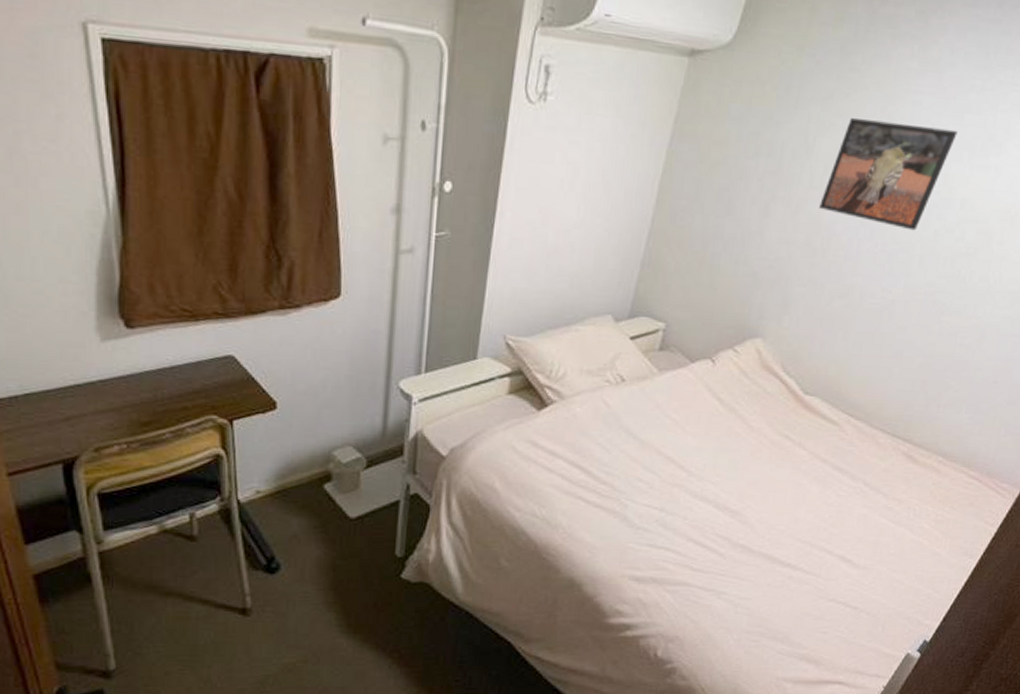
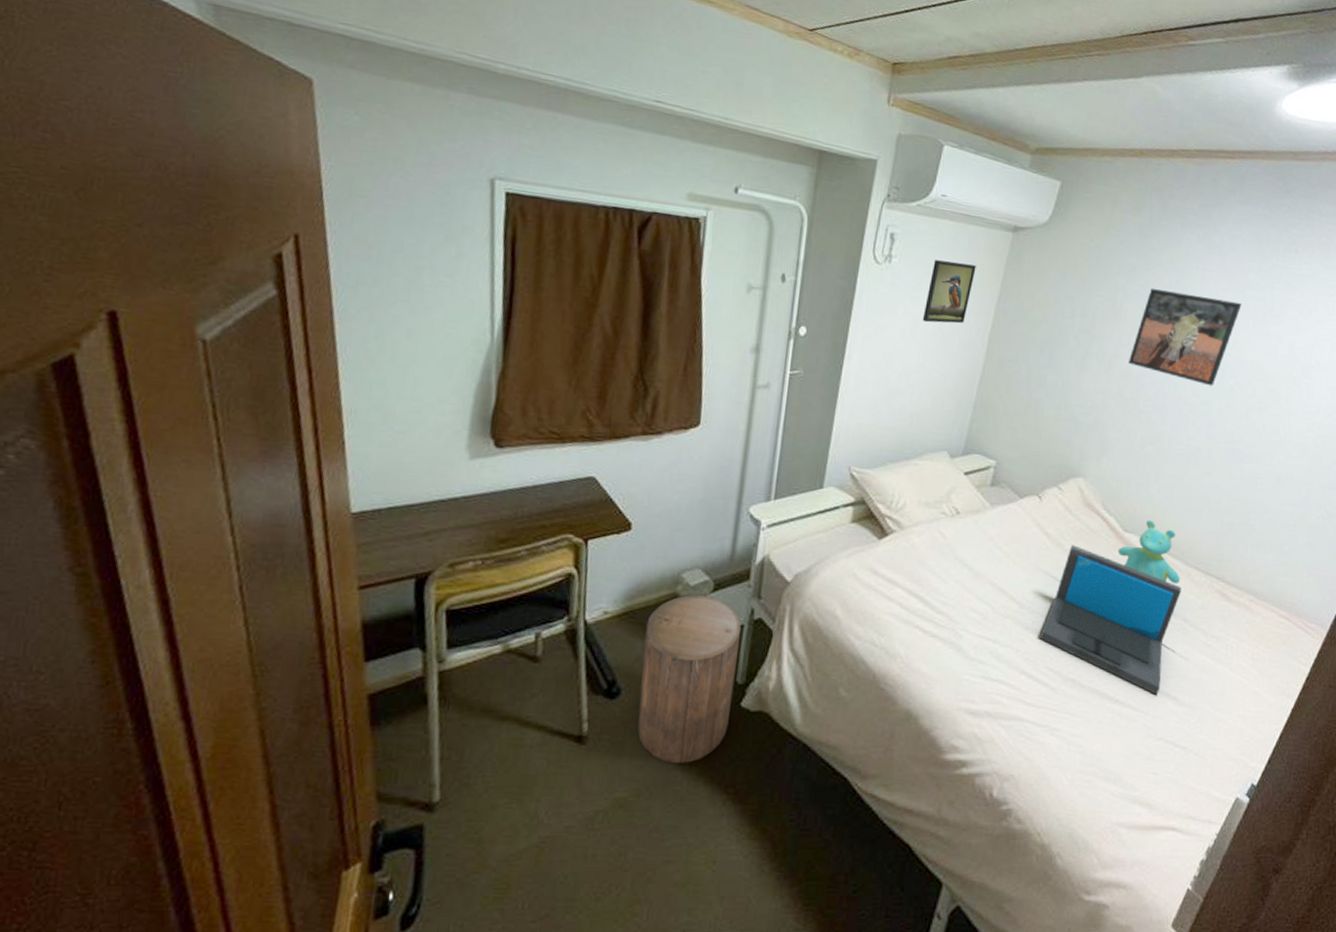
stool: none [299,471,398,631] -> present [637,594,742,763]
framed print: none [583,95,645,171] -> present [922,260,976,324]
laptop: none [709,410,864,558] -> present [1040,545,1181,695]
teddy bear: none [796,381,863,448] -> present [1117,519,1180,584]

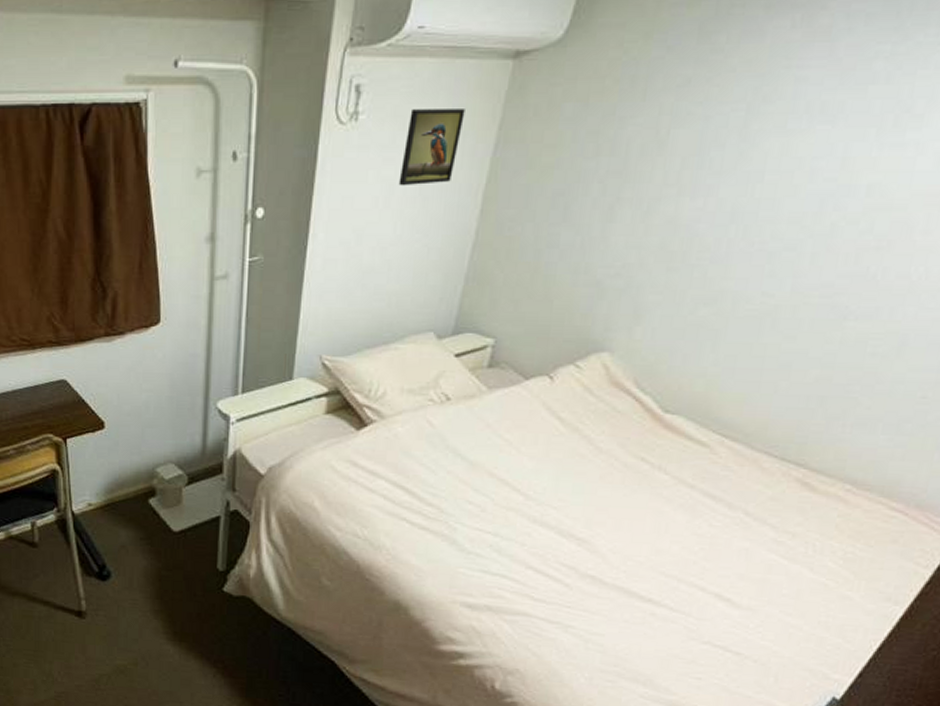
stool: present [637,594,742,763] -> none [127,487,218,639]
laptop: present [1040,545,1181,695] -> none [551,430,743,595]
teddy bear: present [1117,519,1180,584] -> none [654,397,742,472]
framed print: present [1128,287,1242,386] -> none [676,103,859,225]

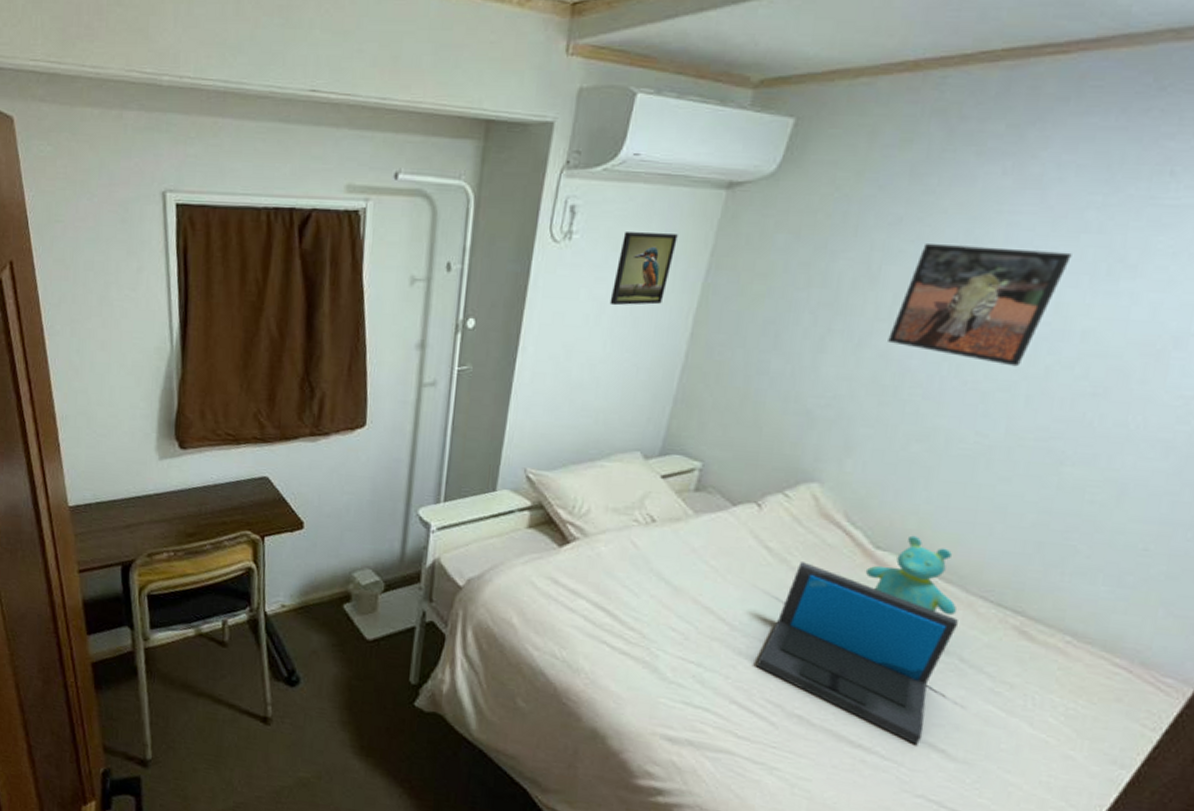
laptop: none [551,430,743,595] -> present [756,562,958,745]
teddy bear: none [654,397,742,472] -> present [865,535,956,616]
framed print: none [676,103,859,225] -> present [888,242,1072,367]

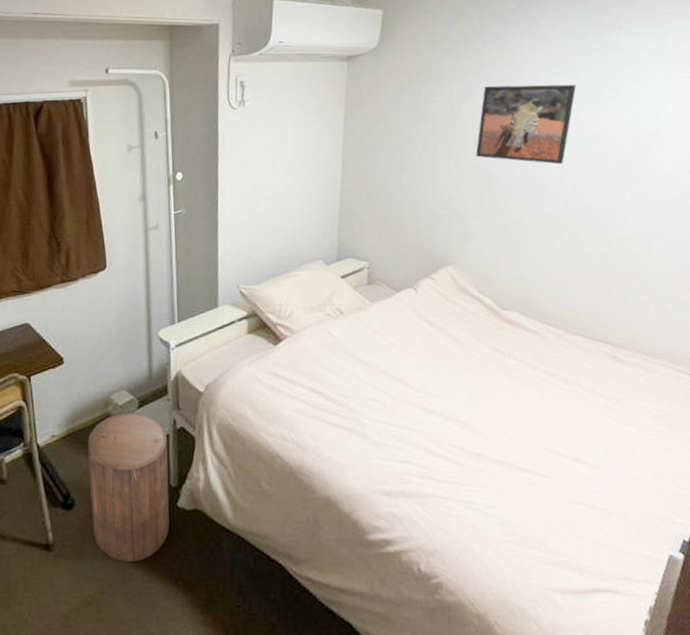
stool: none [316,593,414,754] -> present [88,411,169,562]
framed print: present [609,232,678,306] -> none [280,95,320,152]
laptop: present [756,562,958,745] -> none [439,328,570,461]
teddy bear: present [865,535,956,616] -> none [499,295,567,353]

